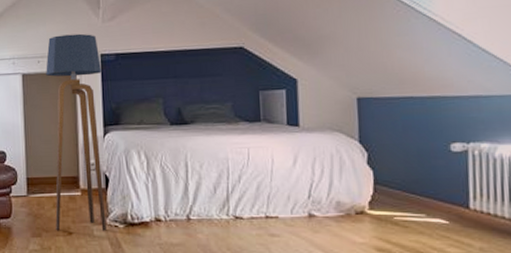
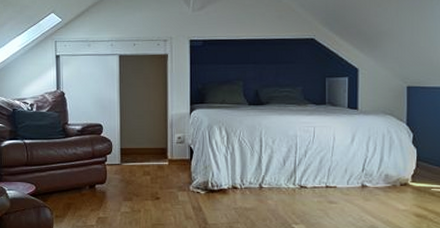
floor lamp: present [46,33,107,231] -> none [141,20,190,196]

